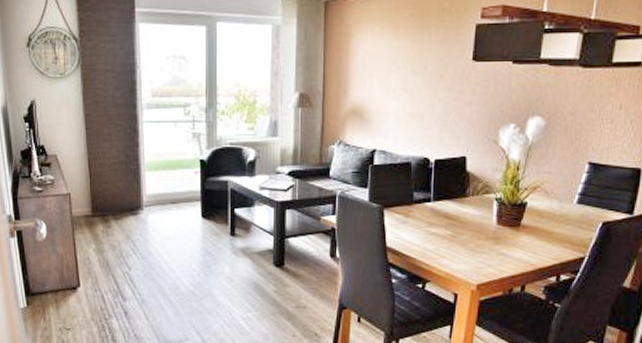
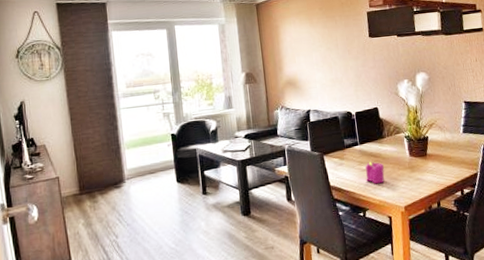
candle: none [433,224,460,253] -> present [365,162,385,184]

